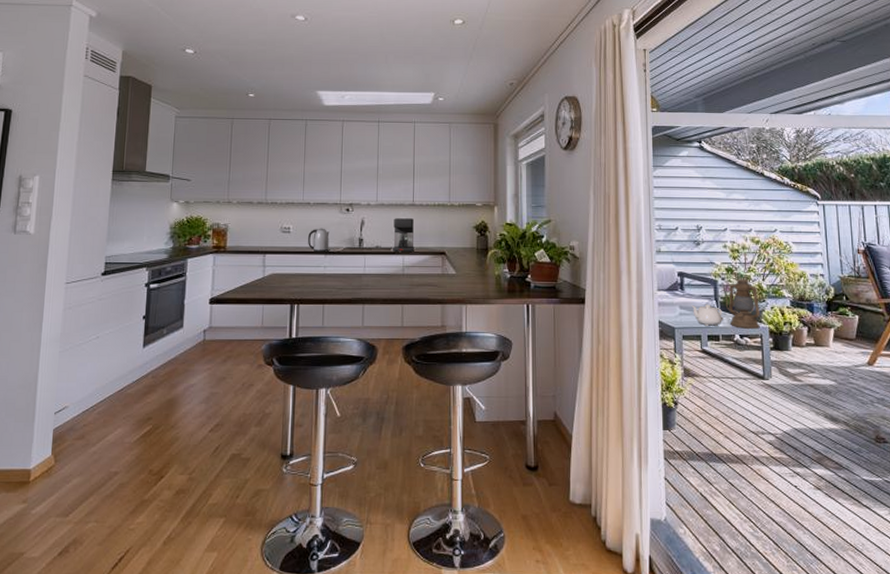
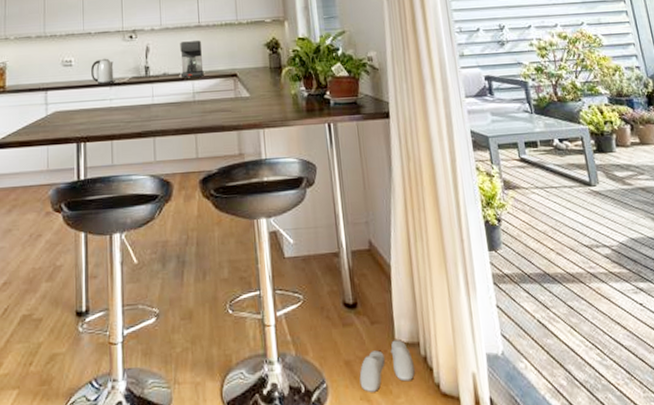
slippers: none [534,501,584,545] -> present [359,340,415,393]
teapot: present [691,304,723,327] -> none [503,108,539,133]
lantern: present [726,273,760,329] -> none [539,72,580,132]

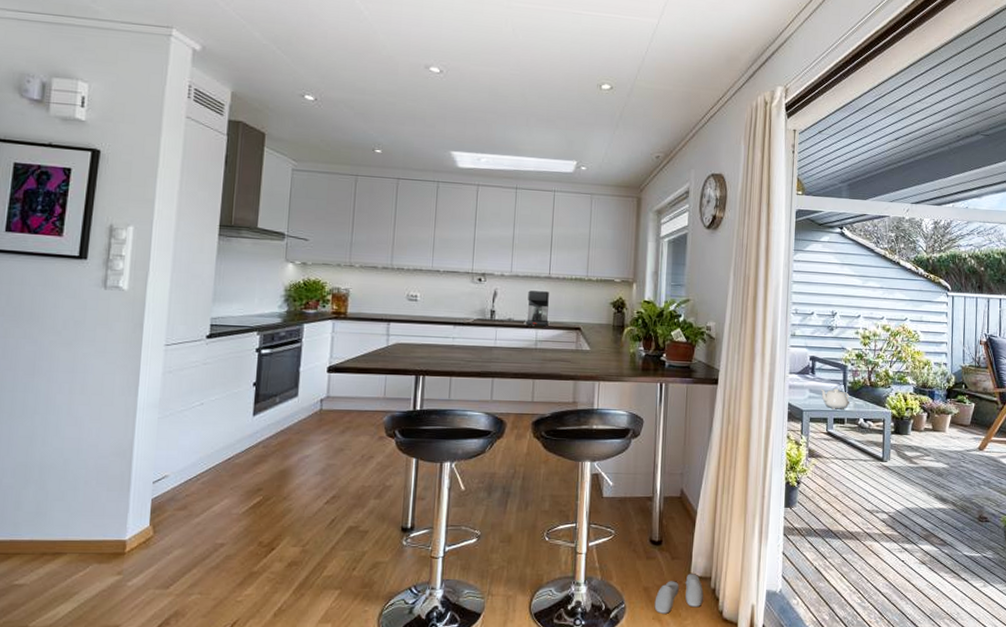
kettle: present [91,58,114,85] -> none [436,297,460,323]
teapot: none [503,108,539,133] -> present [820,388,850,411]

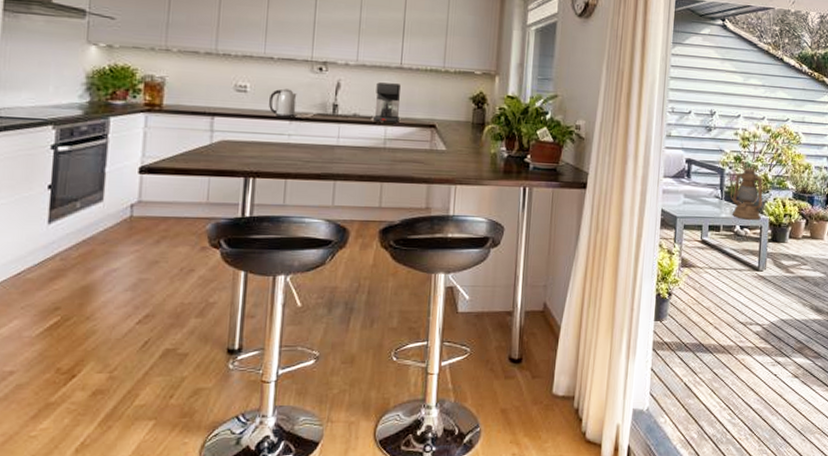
kettle: none [436,297,460,323] -> present [269,88,297,118]
slippers: present [654,574,704,615] -> none [512,393,566,438]
teapot: present [820,388,850,411] -> none [696,193,726,217]
lantern: none [854,360,885,413] -> present [731,163,763,220]

